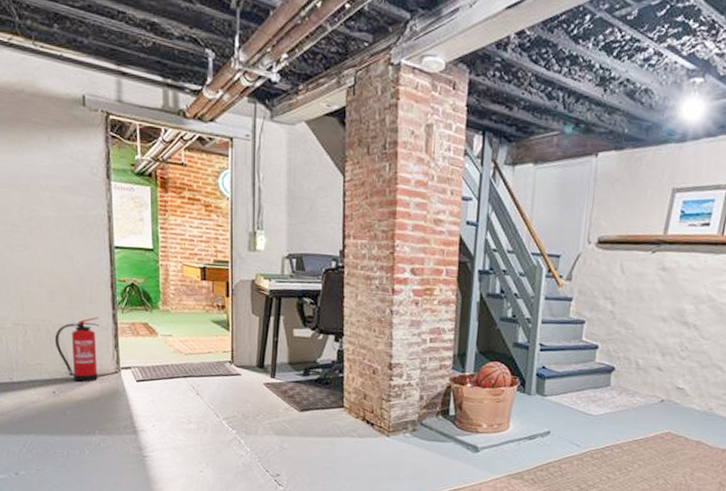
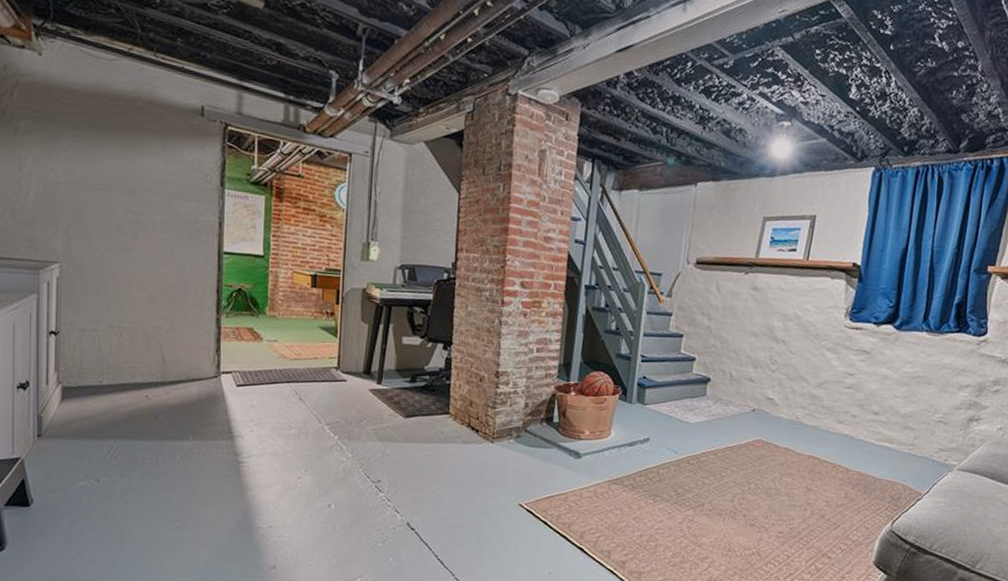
fire extinguisher: present [54,317,100,382] -> none [152,320,202,386]

